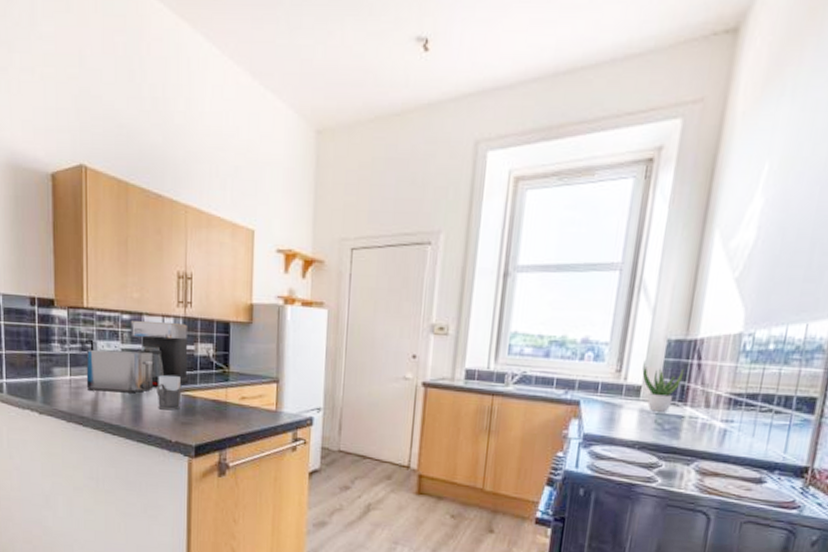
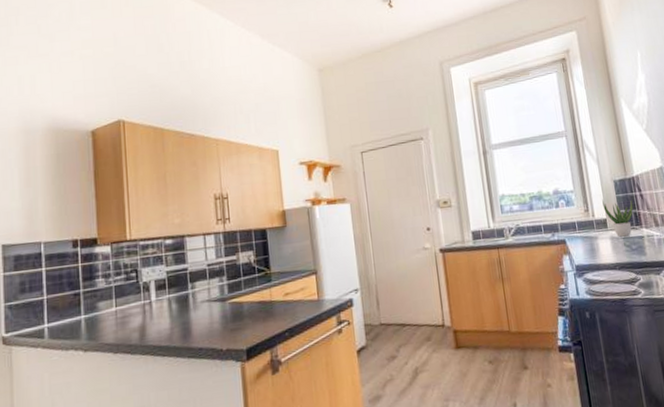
toaster: present [86,349,154,394] -> none [131,268,201,317]
coffee maker: present [130,320,188,388] -> none [173,238,233,302]
mug: present [156,374,182,411] -> none [203,285,228,322]

